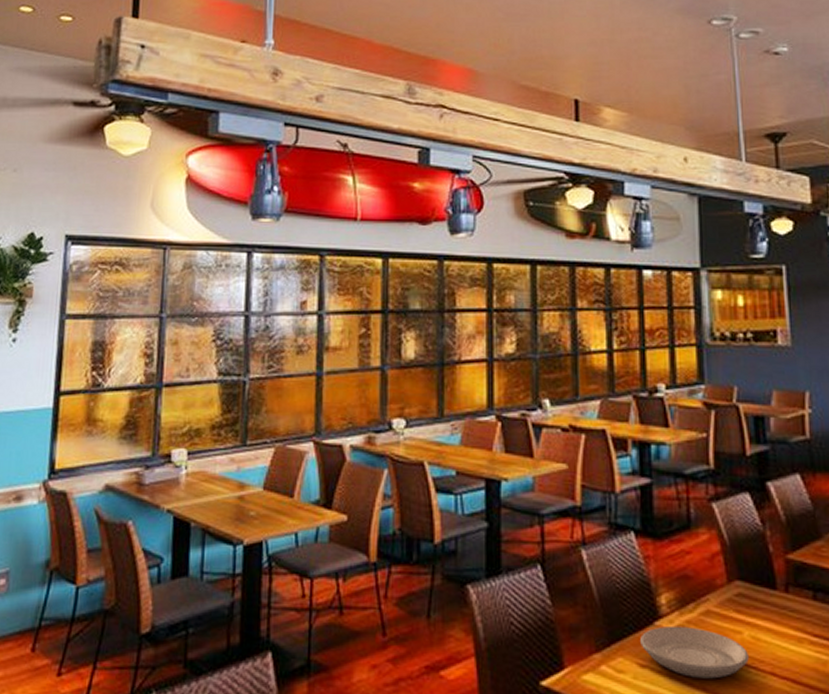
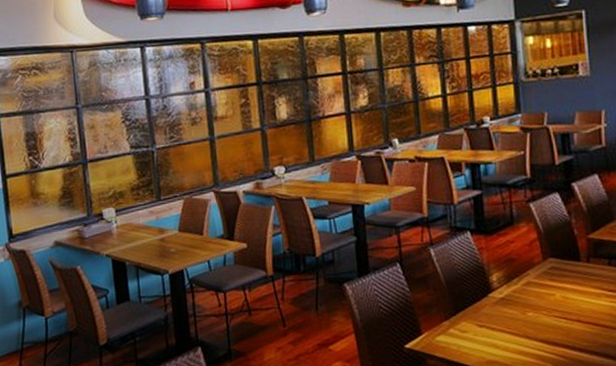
plate: present [640,625,749,679] -> none [478,295,560,330]

